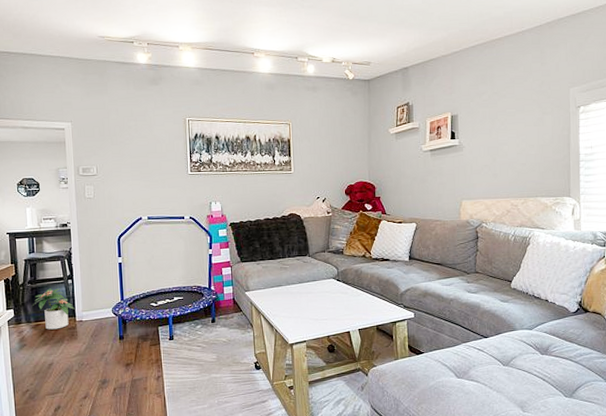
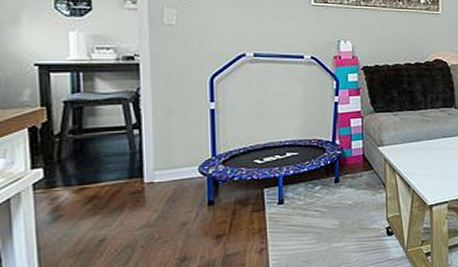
potted plant: present [33,288,75,330] -> none [75,140,142,195]

